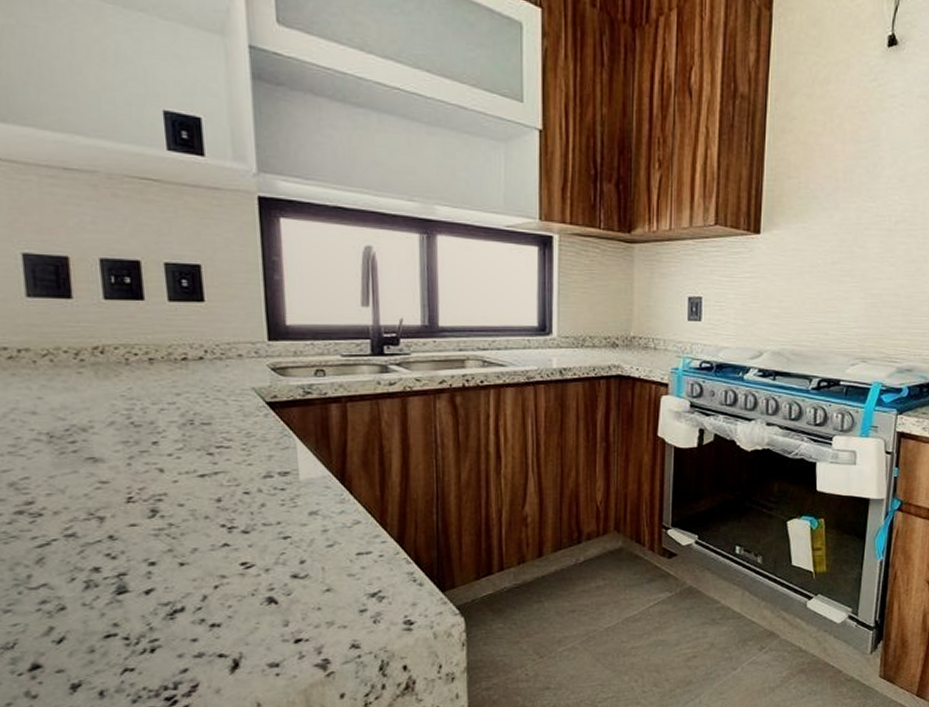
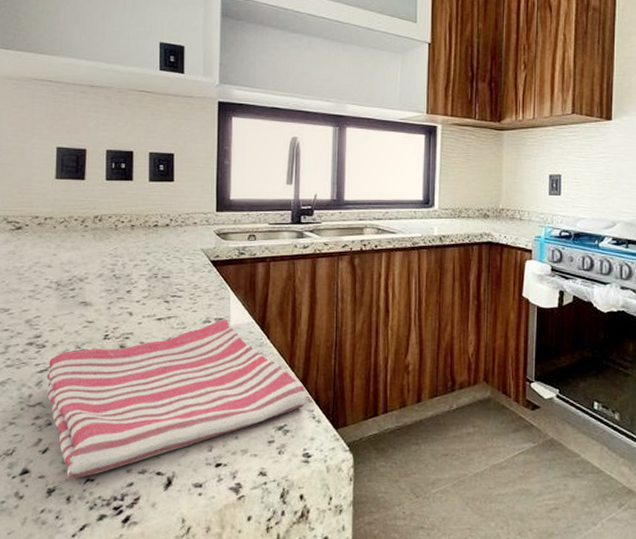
dish towel: none [49,472,405,670] -> present [46,319,307,479]

